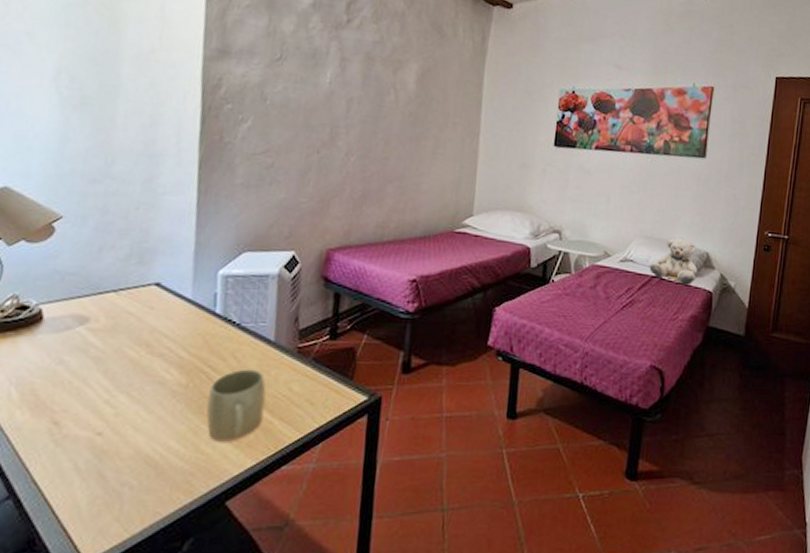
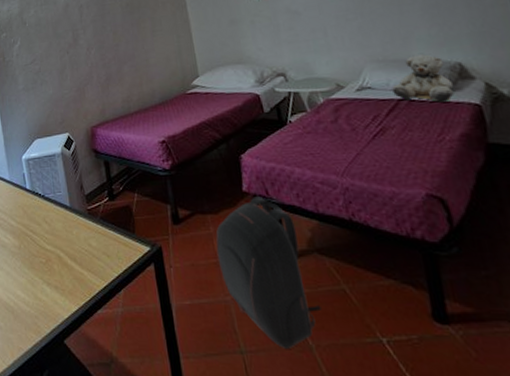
mug: present [206,369,267,442] -> none [34,230,76,291]
backpack: none [442,352,533,505] -> present [215,196,322,349]

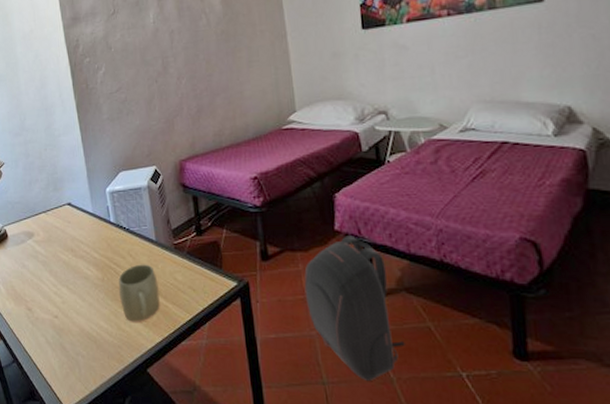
mug: none [34,230,76,291] -> present [118,264,160,322]
teddy bear: present [392,53,454,102] -> none [496,95,561,146]

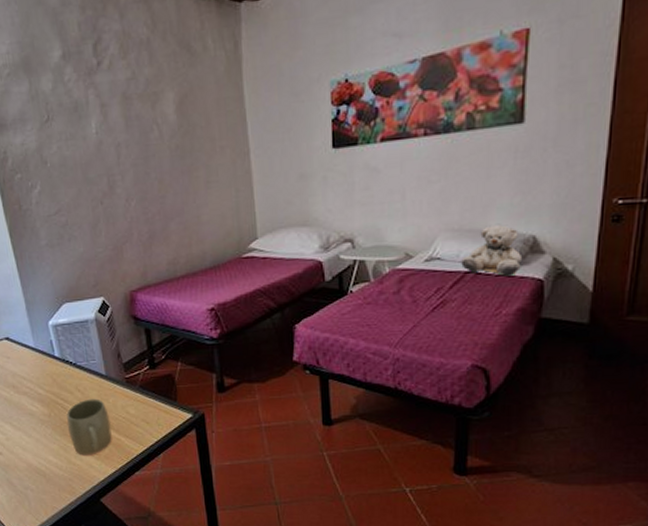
backpack: present [304,235,405,381] -> none [260,366,355,499]
teddy bear: none [496,95,561,146] -> present [461,223,523,276]

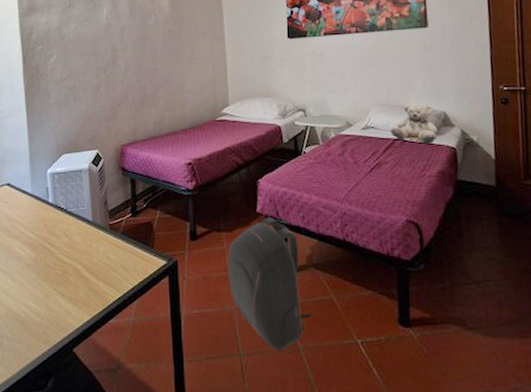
mug: present [66,398,112,456] -> none [51,244,91,302]
backpack: none [260,366,355,499] -> present [227,217,312,351]

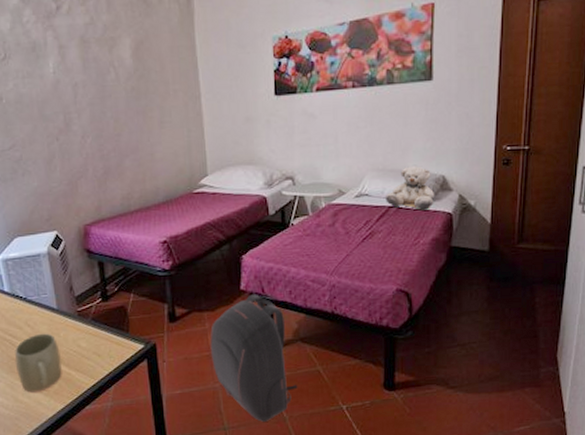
mug: none [51,244,91,302] -> present [14,333,62,393]

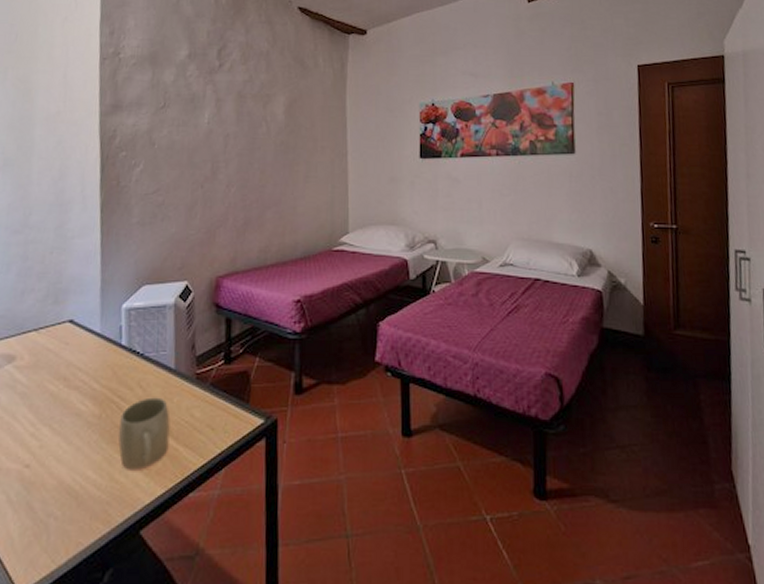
backpack: present [210,294,298,422] -> none [337,367,434,530]
teddy bear: present [385,165,435,210] -> none [531,236,583,285]

